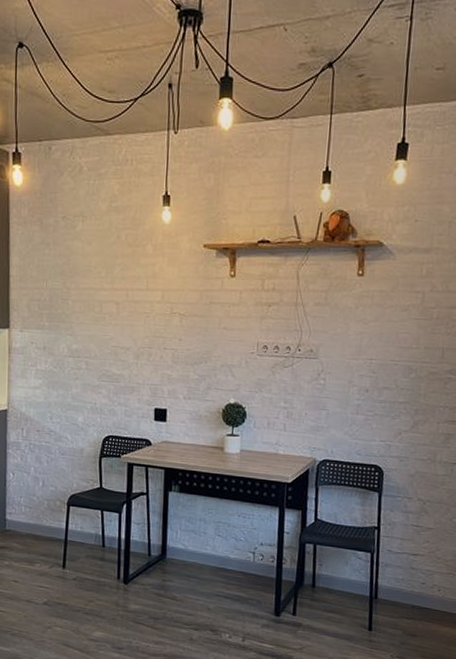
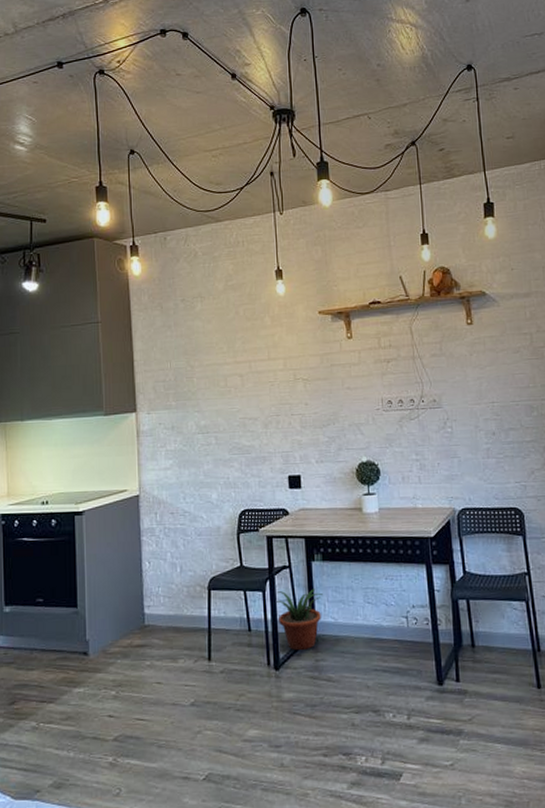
potted plant: none [129,515,176,570] -> present [274,588,323,651]

